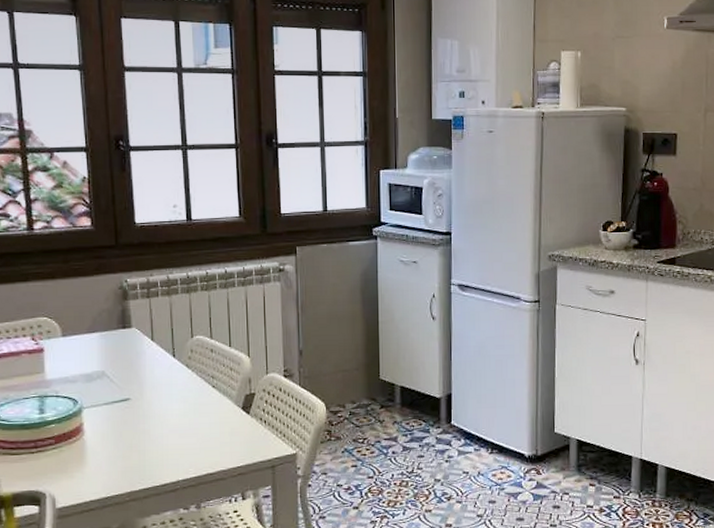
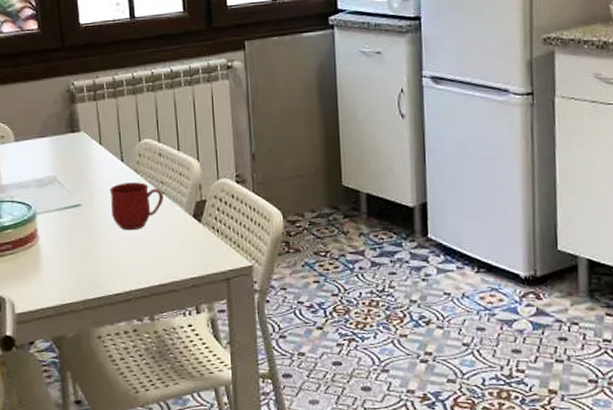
mug: none [160,377,214,423] -> present [109,182,164,231]

